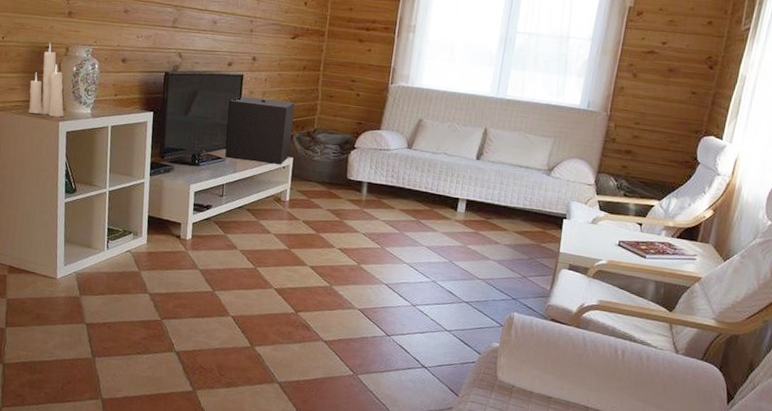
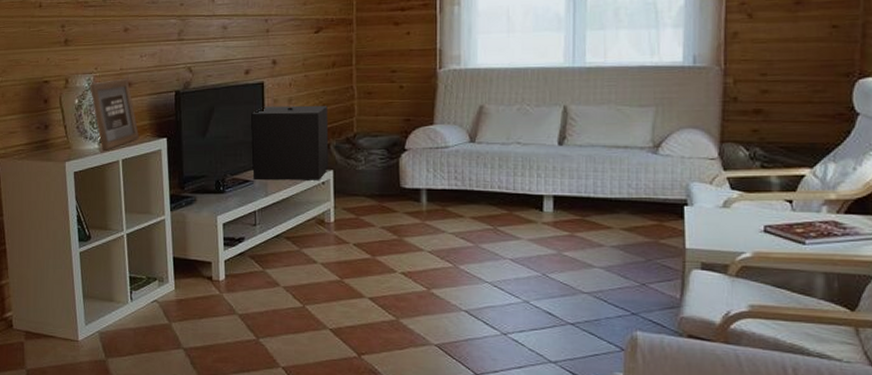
candle: present [28,43,64,117] -> none [30,77,70,157]
picture frame: none [88,54,129,116] -> present [90,79,140,151]

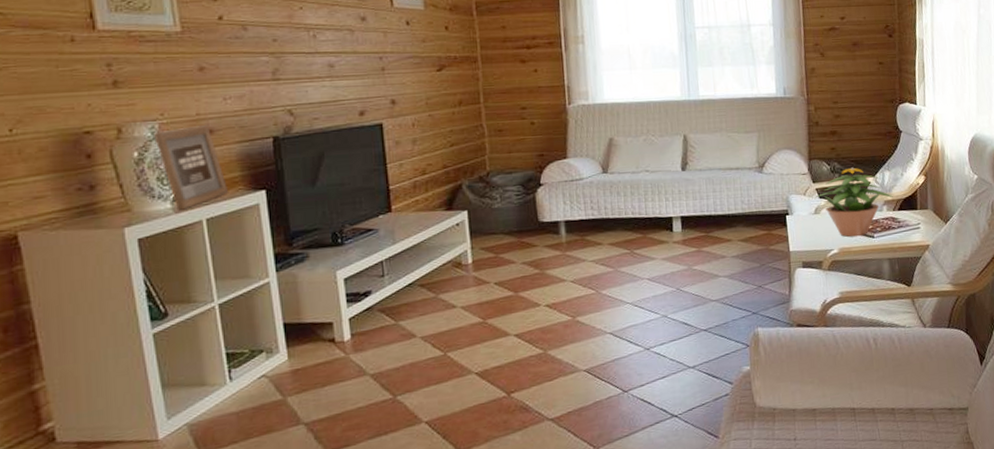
subwoofer: present [251,105,329,181] -> none [370,145,463,227]
potted flower: none [725,155,838,241] -> present [815,167,893,237]

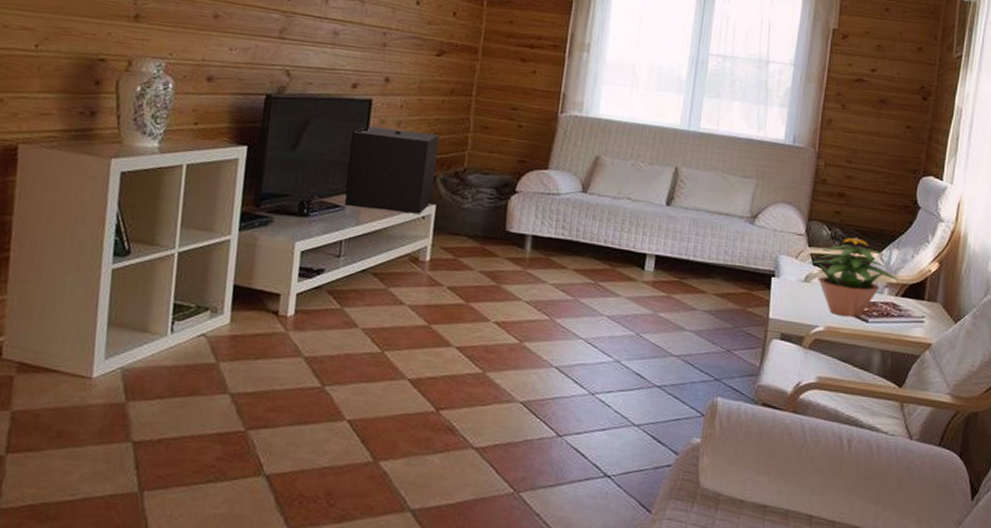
picture frame: present [154,125,229,210] -> none [159,70,214,152]
subwoofer: none [370,145,463,227] -> present [345,126,440,214]

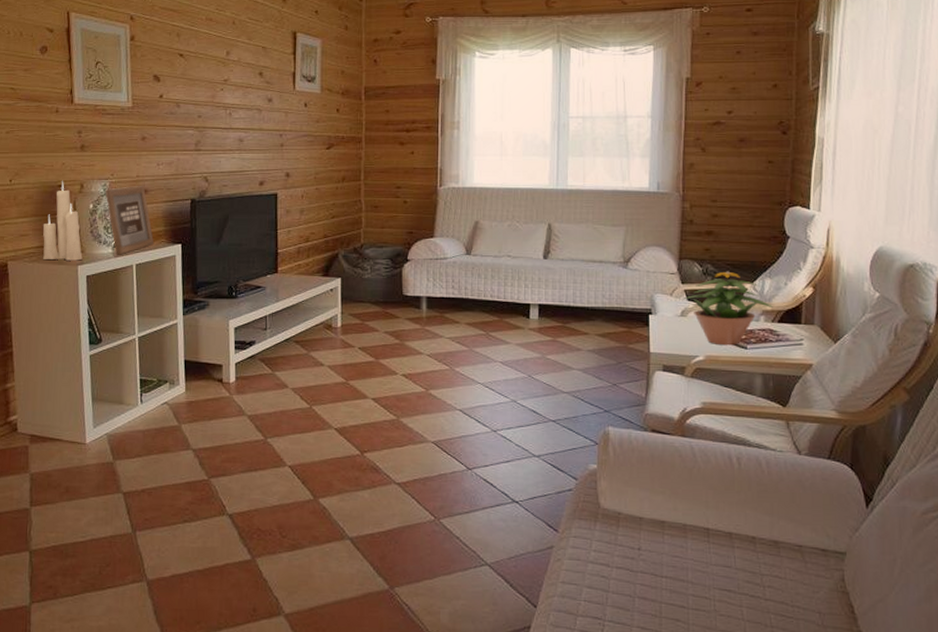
candle: none [65,54,121,153] -> present [42,181,83,261]
picture frame: none [159,70,214,152] -> present [105,186,155,255]
subwoofer: present [345,126,440,214] -> none [264,216,338,287]

